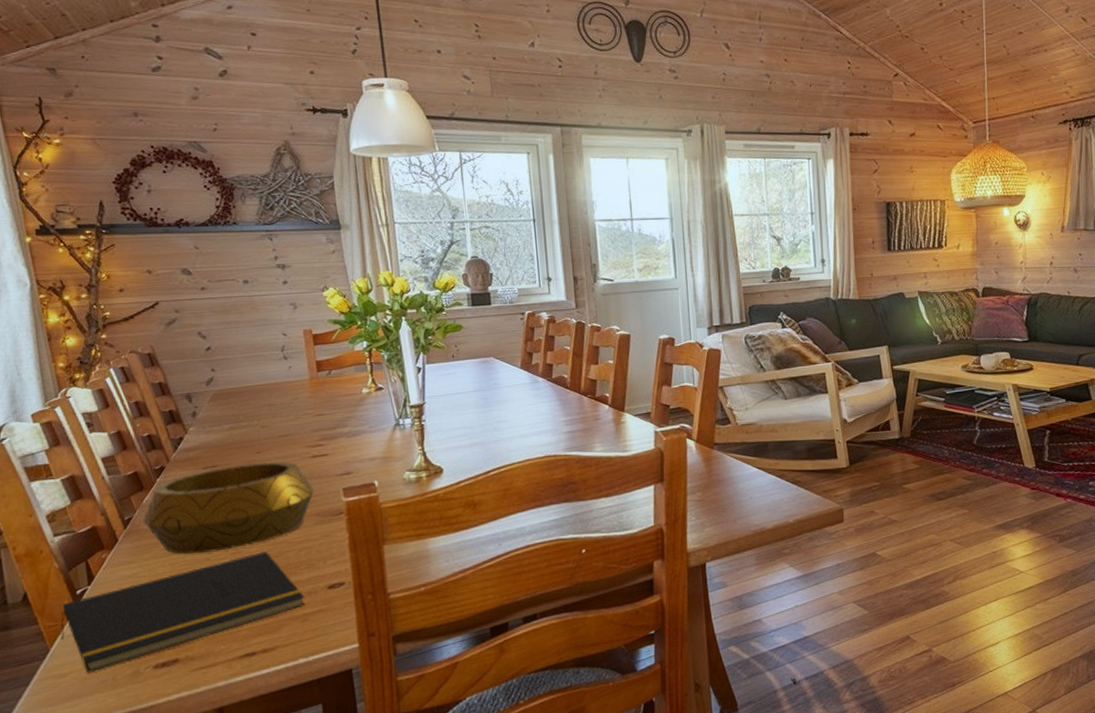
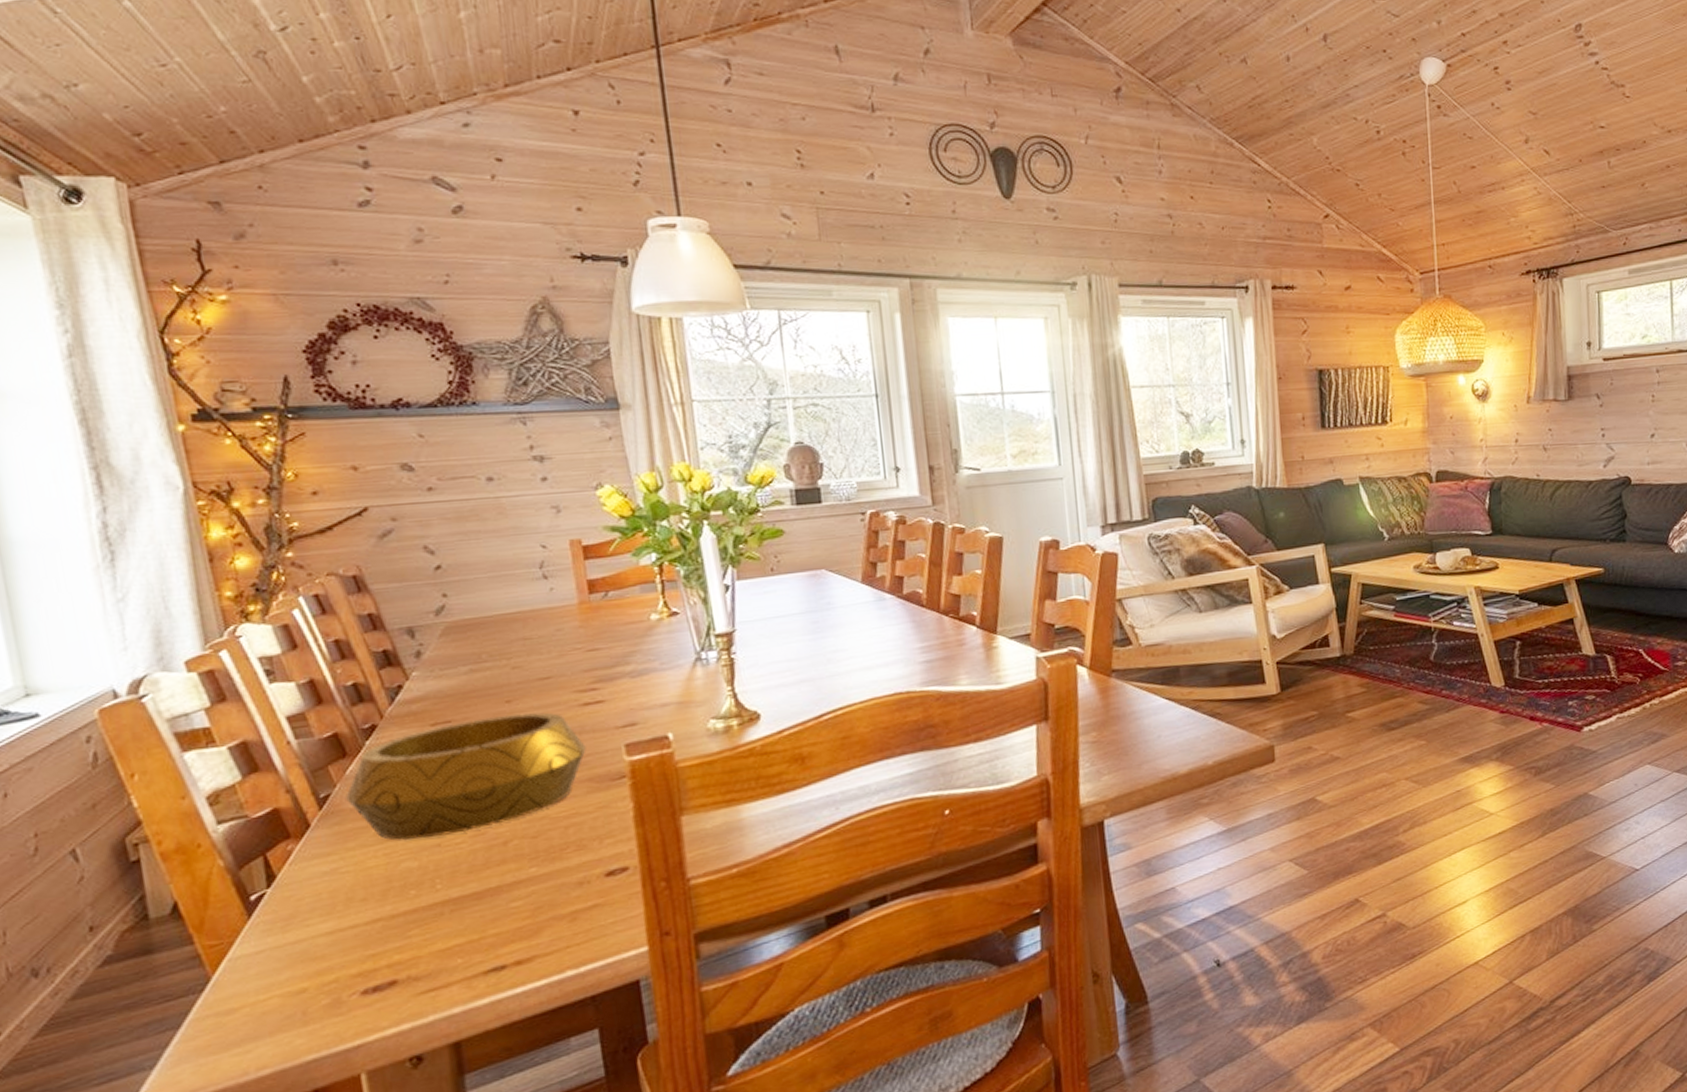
notepad: present [61,551,305,673] -> none [227,831,574,1006]

